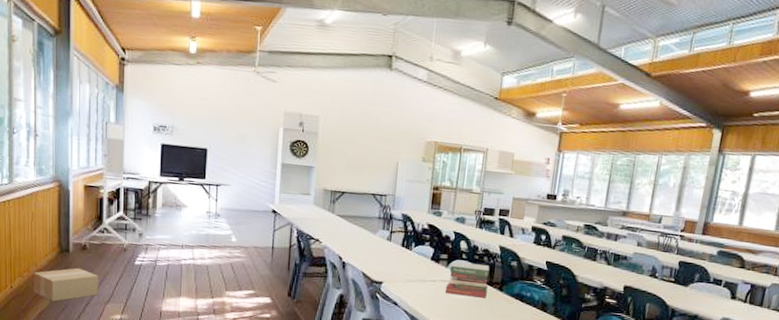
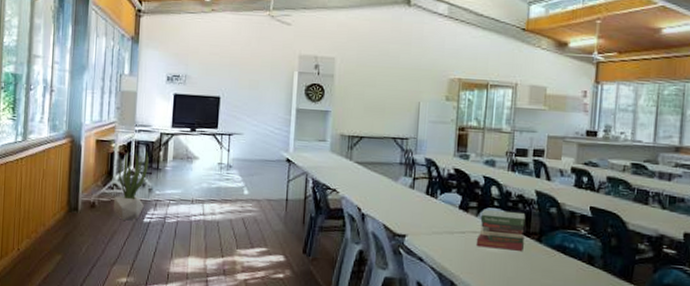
cardboard box: present [33,267,99,302] -> none [40,227,106,264]
potted plant: none [104,197,138,263] -> present [113,150,149,221]

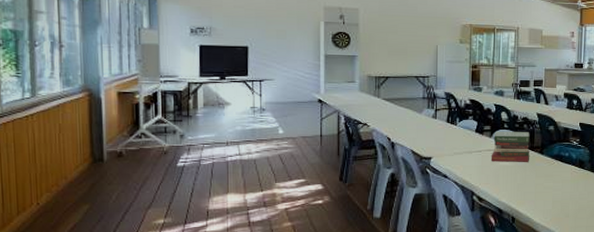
potted plant: present [113,150,149,221] -> none [142,99,178,166]

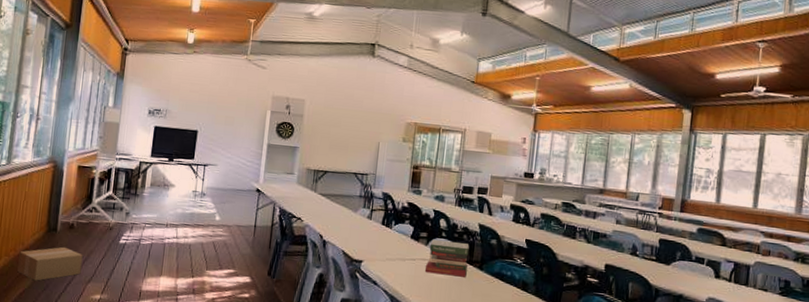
cardboard box: none [63,176,139,214] -> present [17,246,83,281]

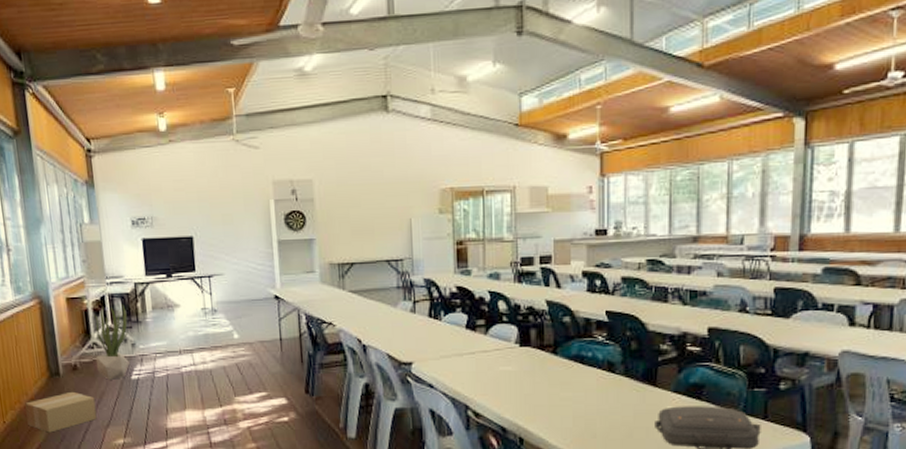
potted plant: none [90,177,128,242] -> present [94,303,130,380]
books: present [424,239,470,277] -> none [487,325,540,367]

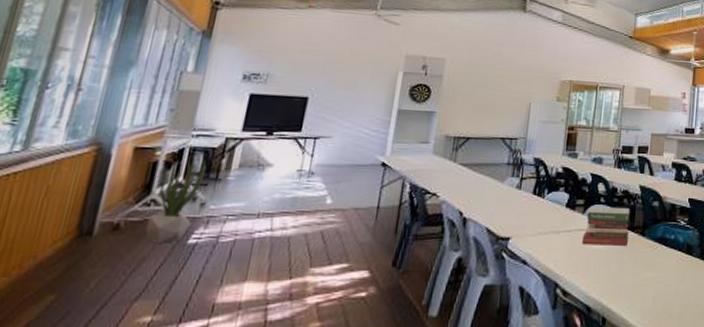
cardboard box: present [25,391,97,433] -> none [21,255,130,307]
books: none [487,325,540,367] -> present [581,206,630,246]

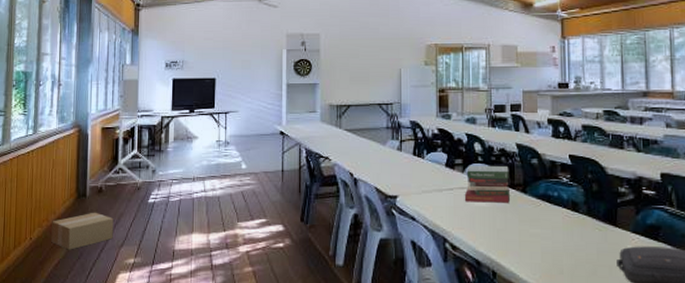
cardboard box: none [21,255,130,307] -> present [51,212,114,250]
potted plant: present [145,158,207,243] -> none [119,134,152,202]

